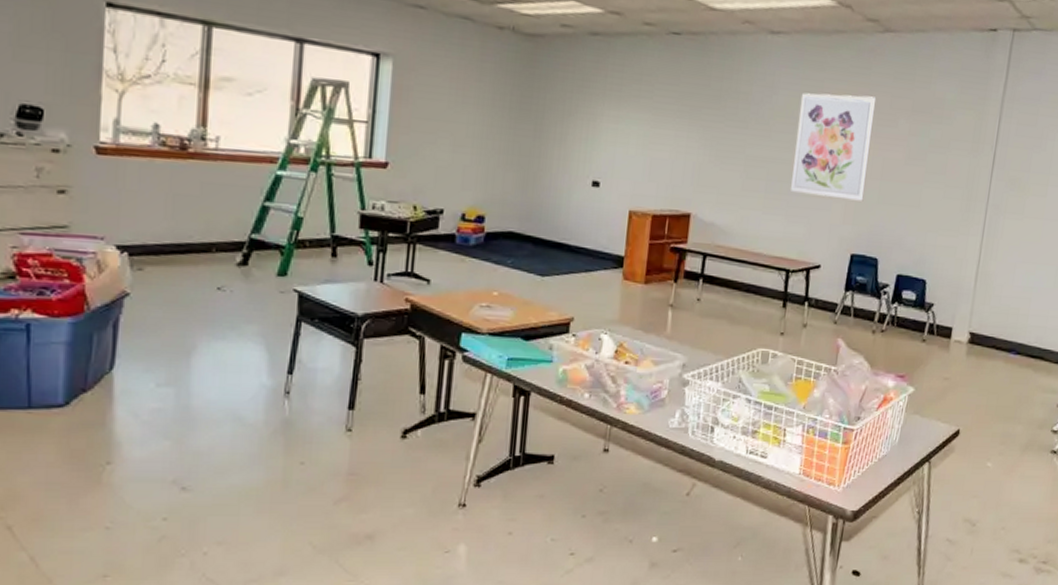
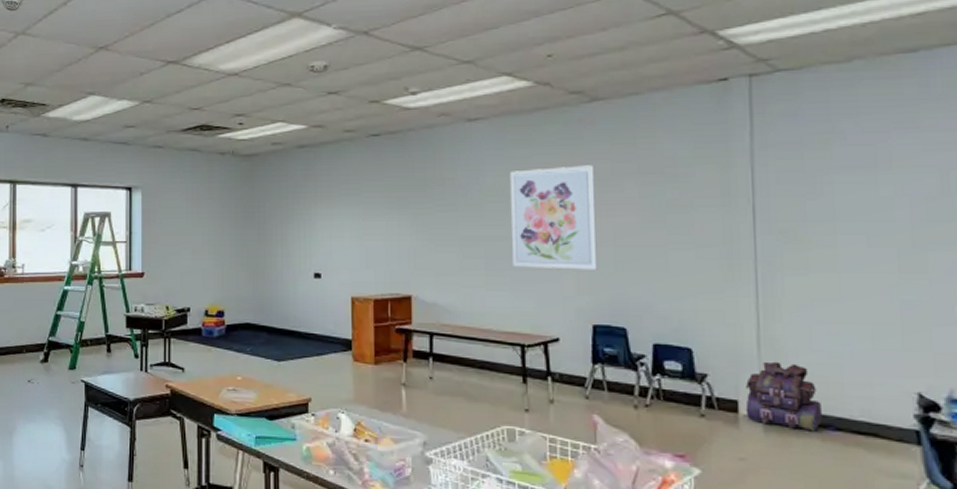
backpack: none [956,294,1011,355] -> present [745,361,823,432]

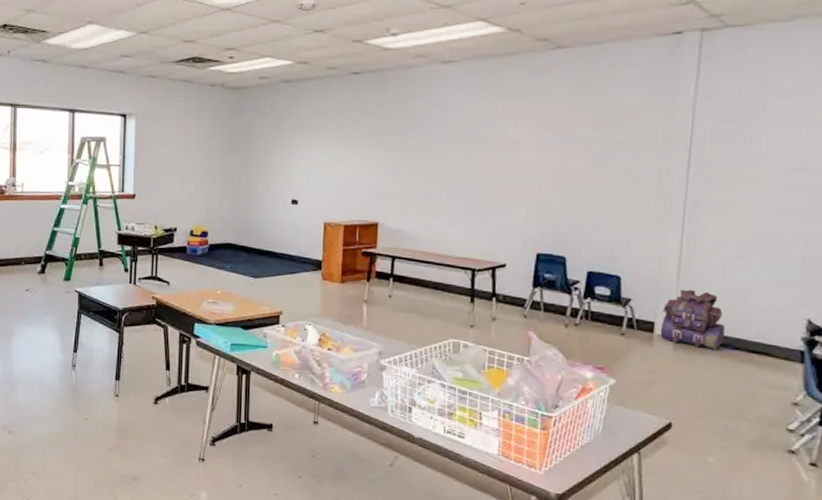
wall art: present [509,165,598,270] -> none [471,108,553,205]

